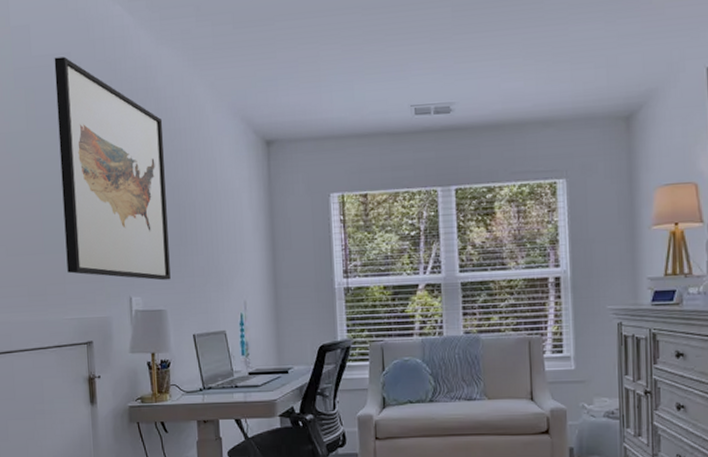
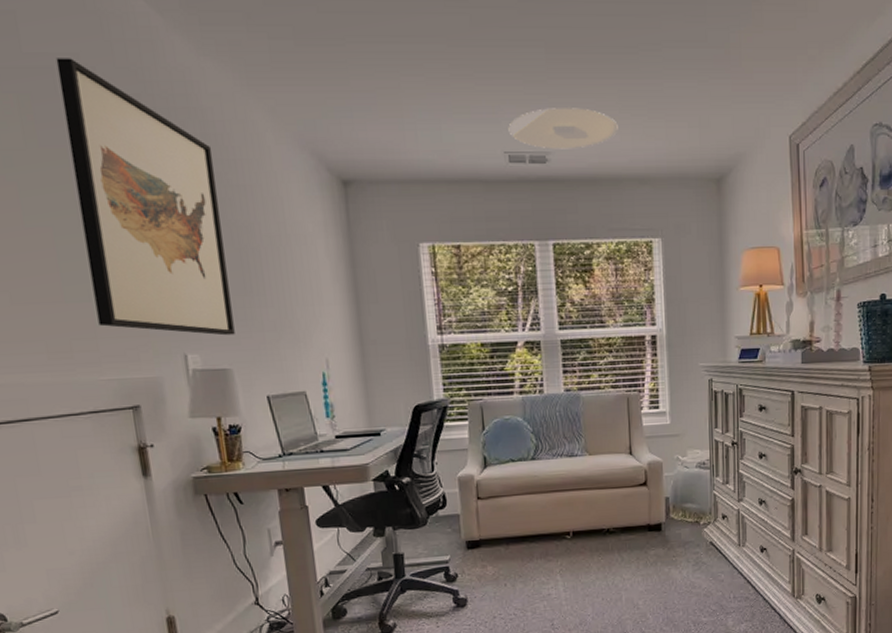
ceiling light: none [415,59,522,100] -> present [508,108,618,150]

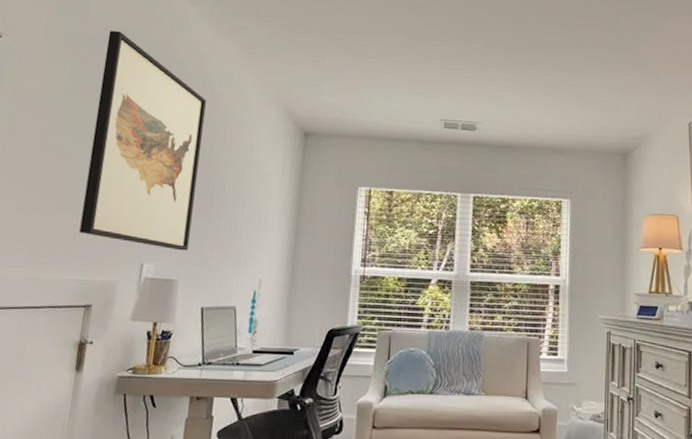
ceiling light: present [508,108,618,150] -> none [447,88,539,121]

